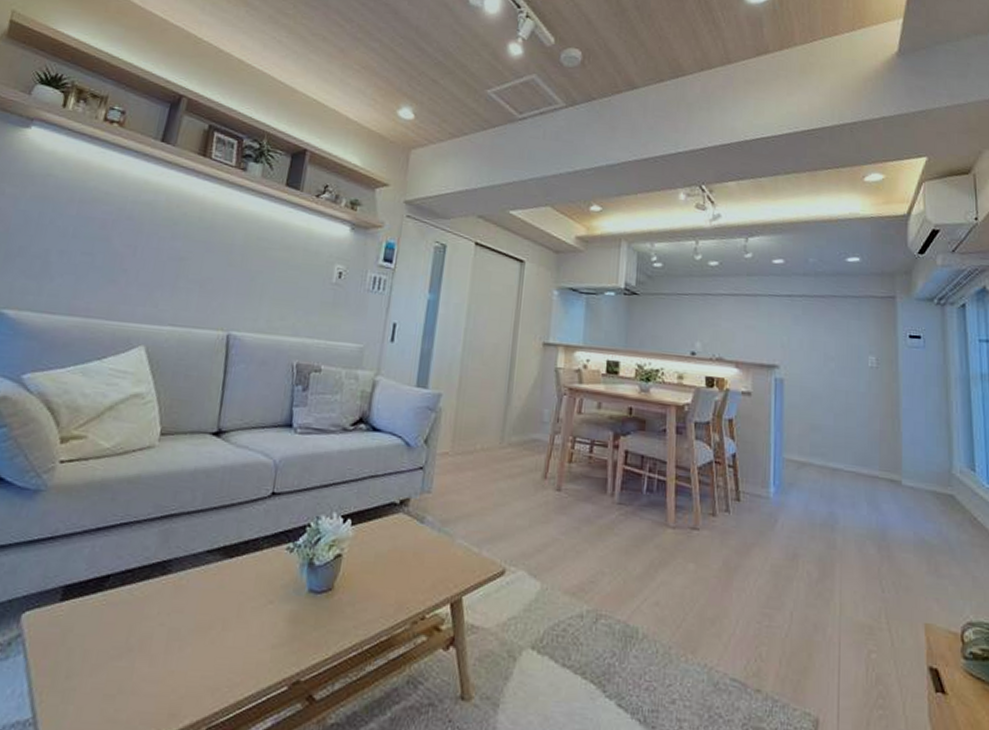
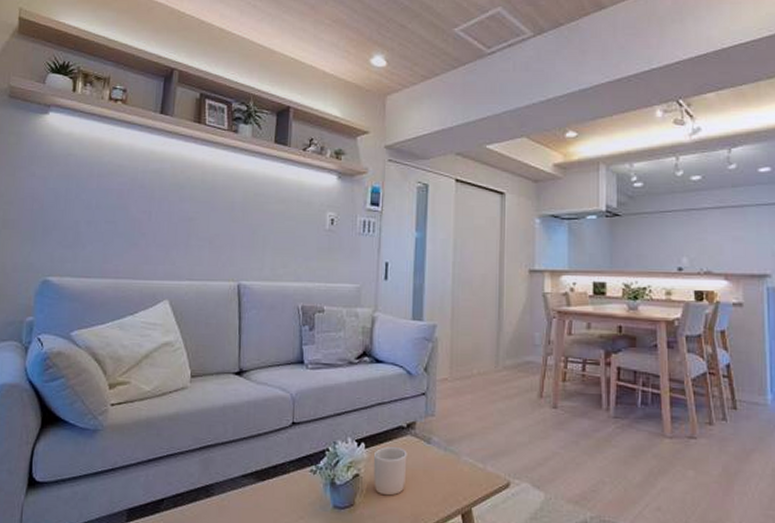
mug: none [357,525,398,580] -> present [373,447,408,496]

